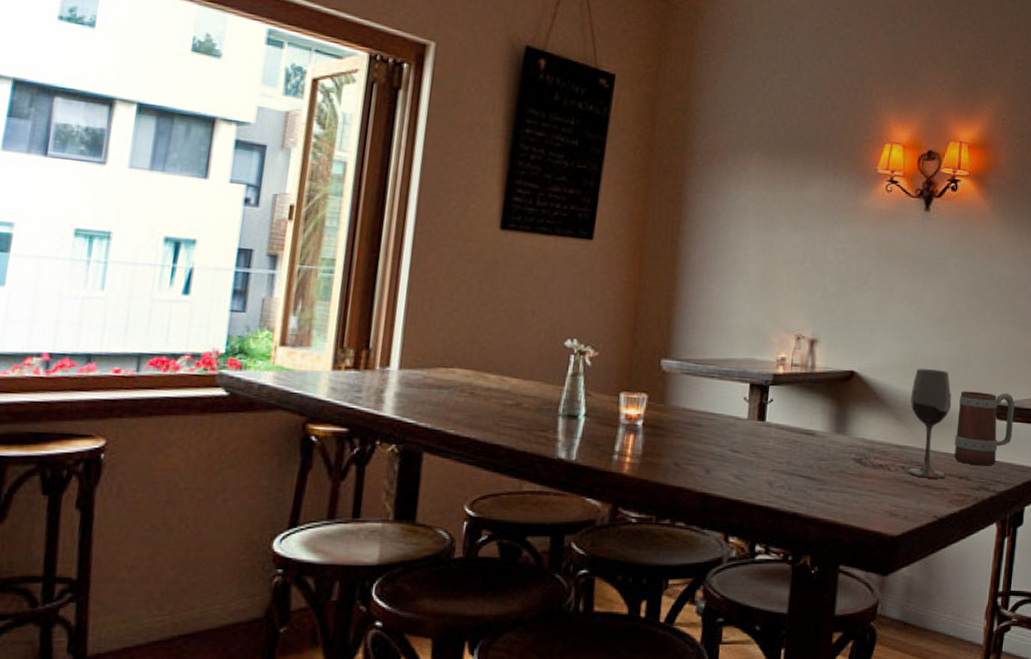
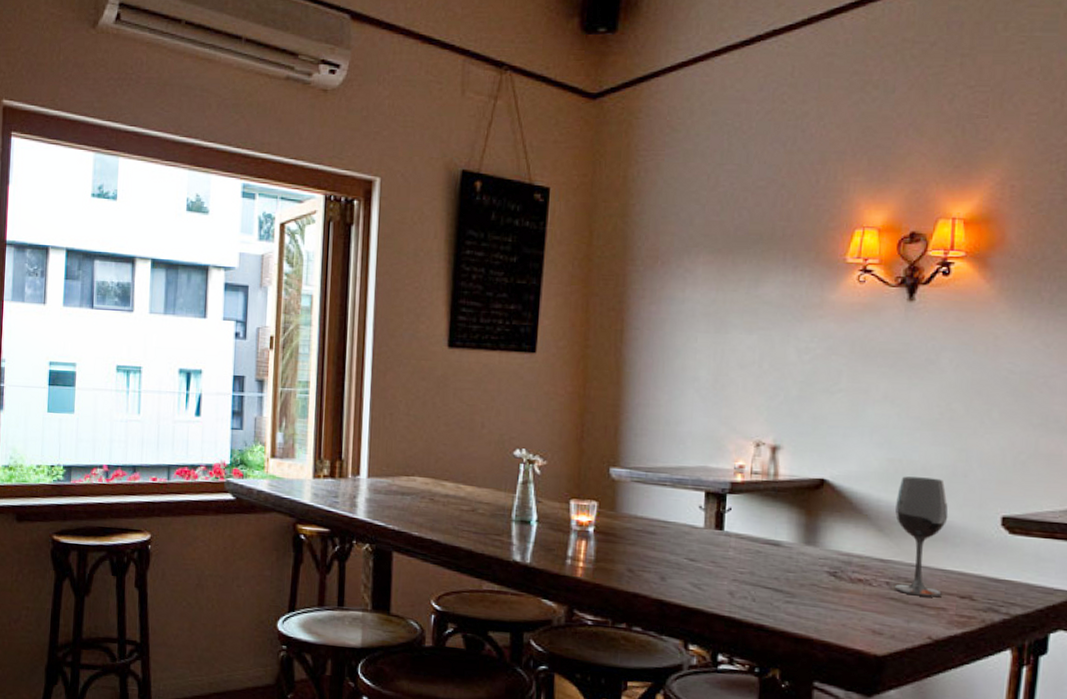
beer mug: present [954,391,1015,466] -> none [953,501,1034,586]

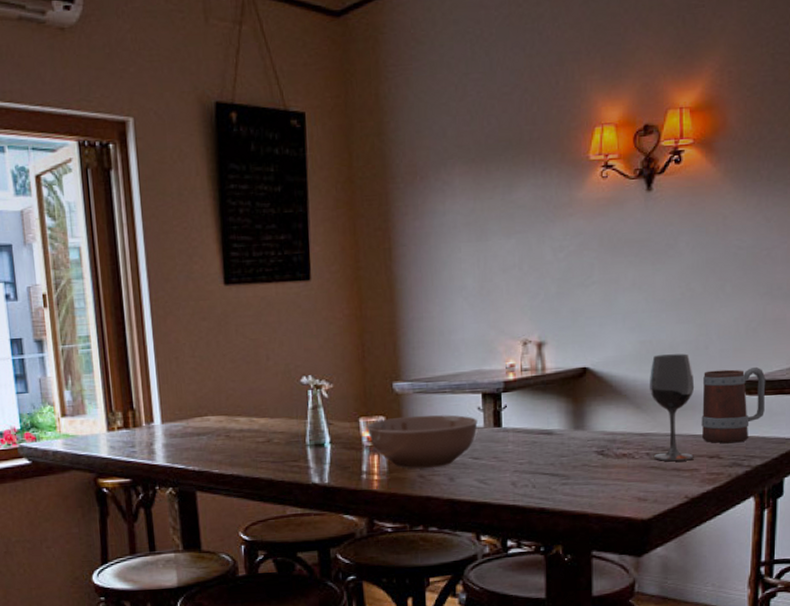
bowl: none [577,504,698,564] -> present [367,415,478,469]
beer mug: none [953,501,1034,586] -> present [701,366,766,444]

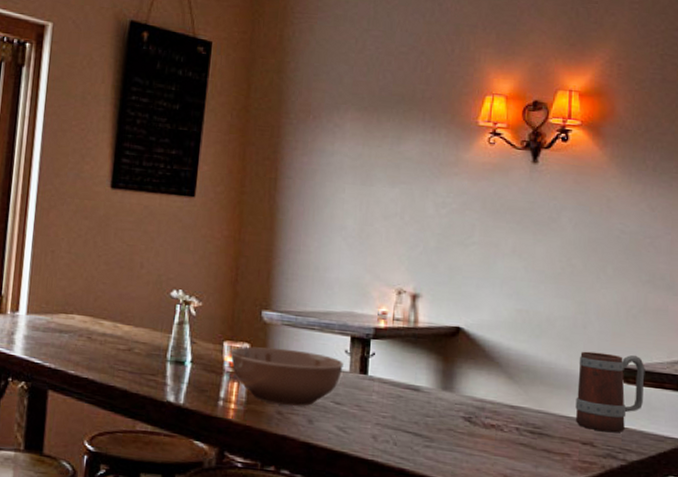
wine glass: present [650,353,695,462] -> none [523,326,571,443]

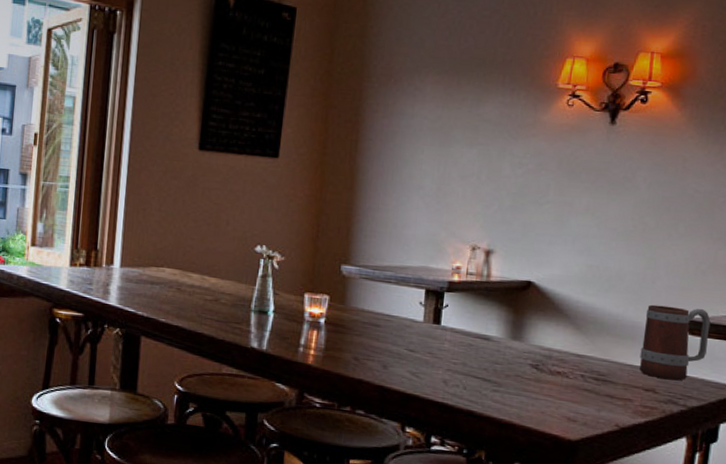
bowl: present [230,346,344,406] -> none [310,298,418,353]

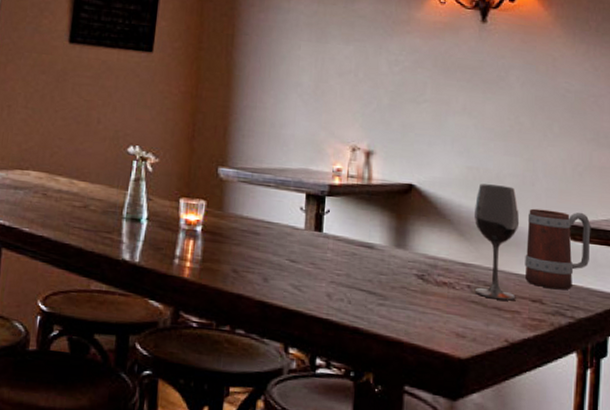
wine glass: none [587,281,638,390] -> present [474,183,520,301]

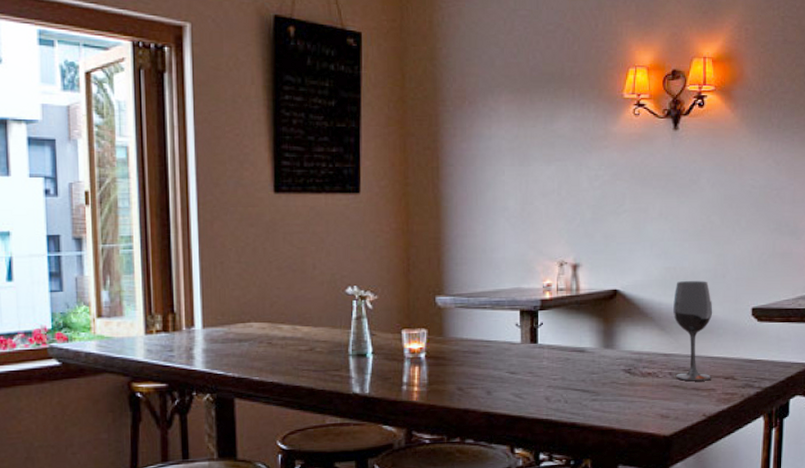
beer mug: present [525,208,591,290] -> none [718,295,775,366]

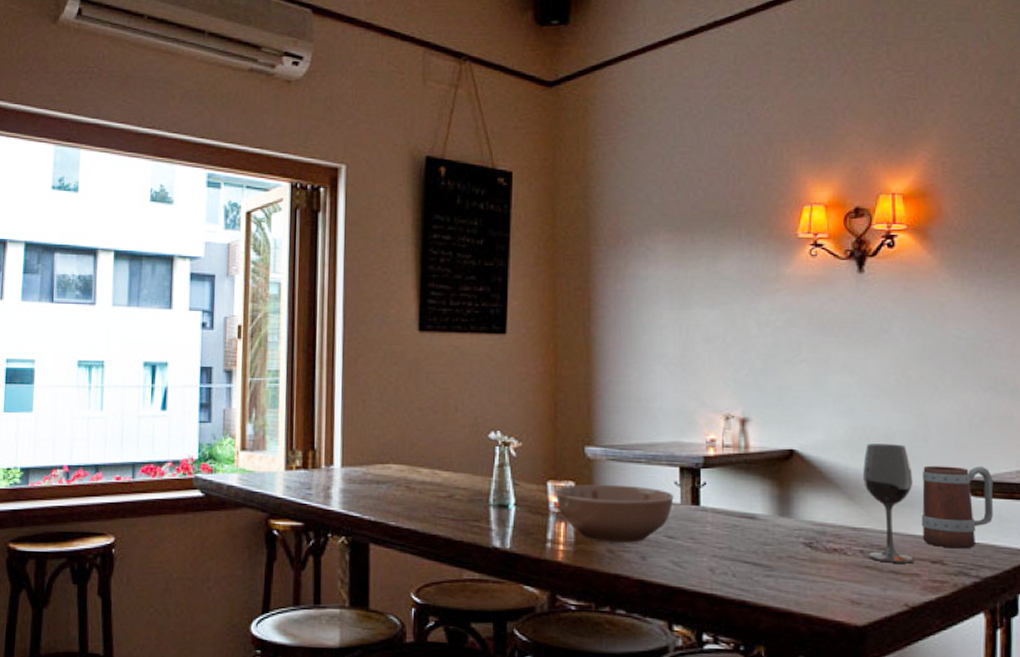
bowl: none [409,329,515,381] -> present [555,484,674,543]
beer mug: none [718,295,775,366] -> present [921,465,994,549]

